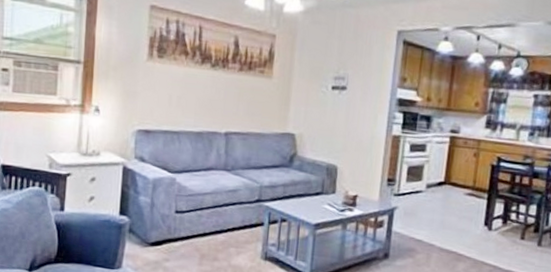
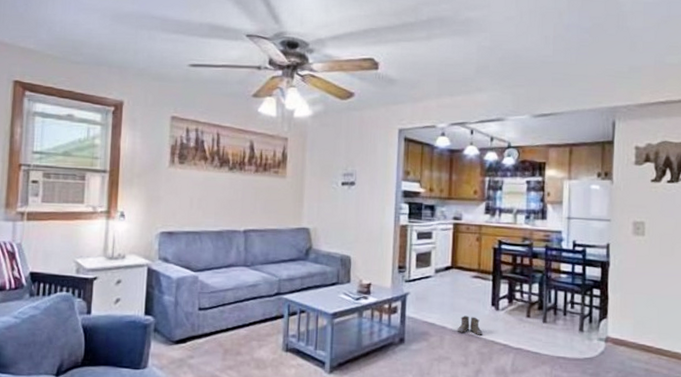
boots: none [445,234,472,255] -> present [457,315,483,336]

